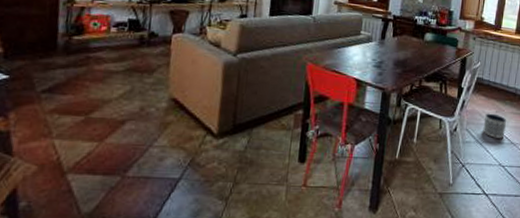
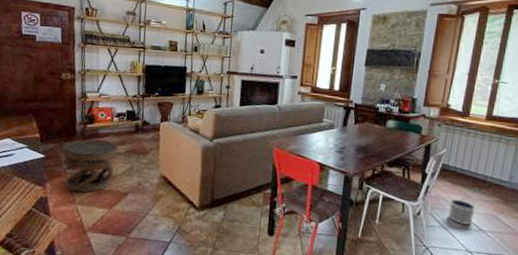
side table: none [34,56,116,123] -> present [62,140,119,193]

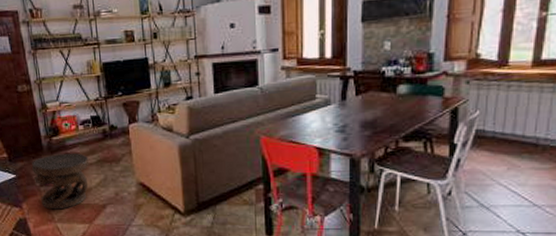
planter: present [448,199,475,225] -> none [489,171,526,200]

